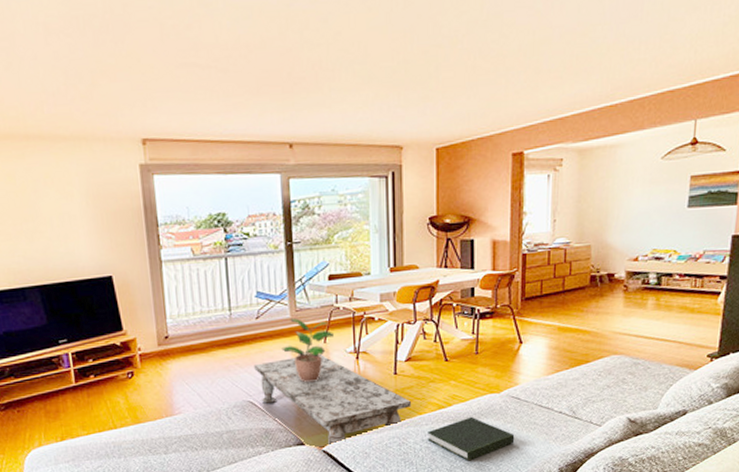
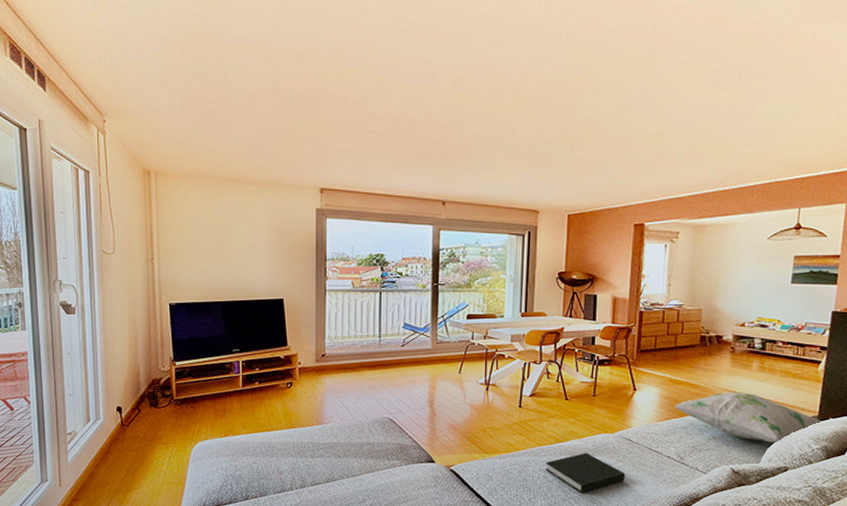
coffee table: present [254,354,411,444] -> none [396,383,532,464]
potted plant: present [281,318,333,383] -> none [421,348,468,407]
decorative pillow: none [563,333,723,386] -> present [673,392,822,443]

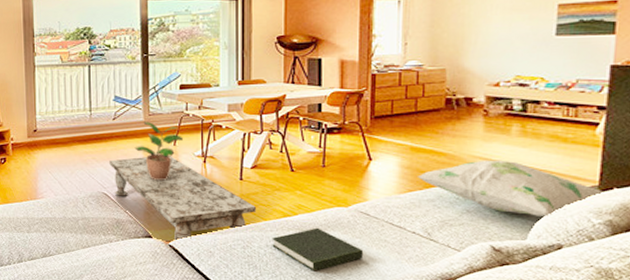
coffee table: none [396,383,532,464] -> present [109,156,256,240]
potted plant: none [421,348,468,407] -> present [134,121,183,181]

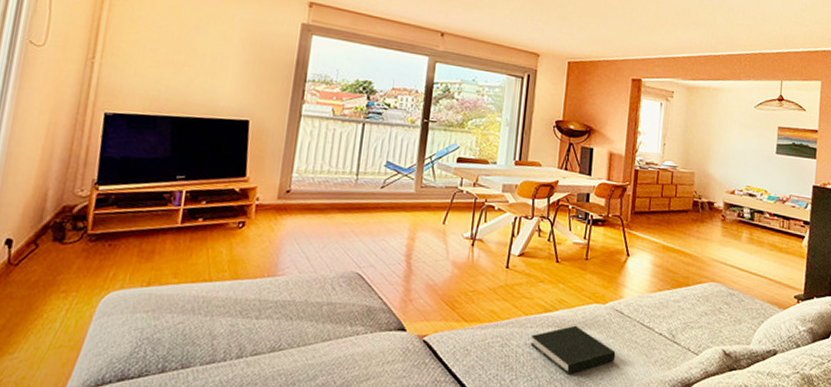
coffee table: present [109,156,256,240] -> none [369,233,519,334]
potted plant: present [134,121,183,181] -> none [400,193,453,263]
decorative pillow: present [416,160,604,217] -> none [666,263,808,322]

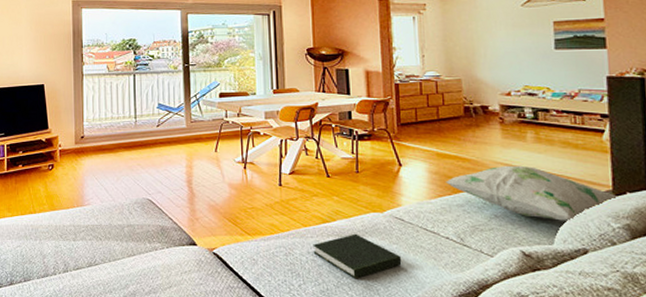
decorative pillow: none [666,263,808,322] -> present [445,165,619,221]

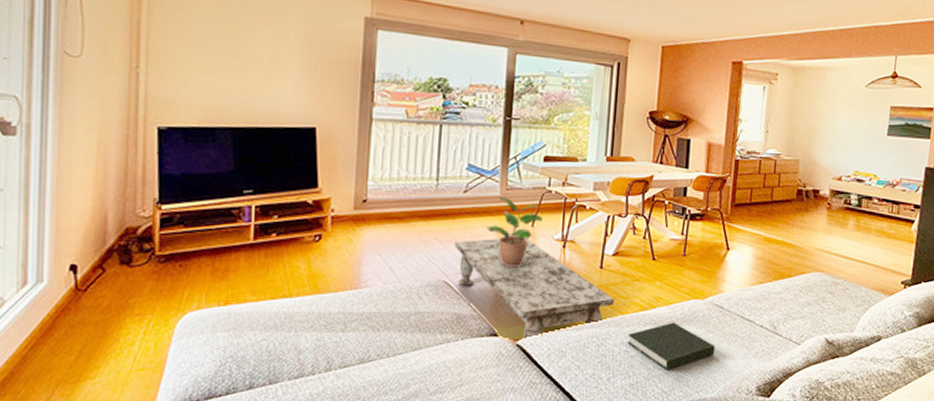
coffee table: none [154,162,296,247] -> present [455,239,614,338]
potted plant: none [178,128,223,187] -> present [486,196,542,268]
decorative pillow: present [445,165,619,221] -> none [768,252,915,309]

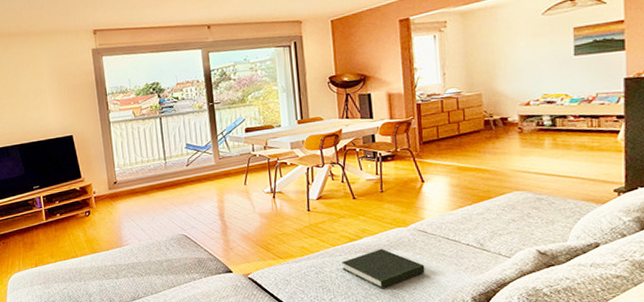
coffee table: present [455,239,614,338] -> none [186,195,325,272]
potted plant: present [486,196,542,268] -> none [209,164,252,219]

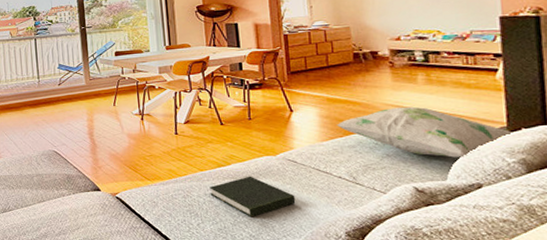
decorative pillow: none [465,171,631,220] -> present [336,106,514,158]

